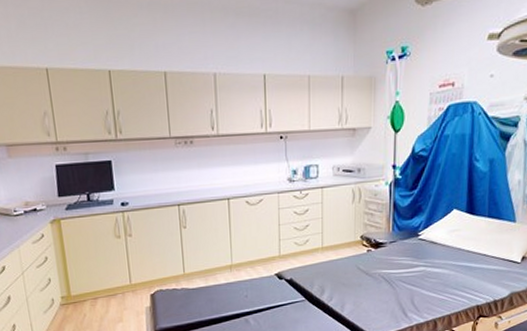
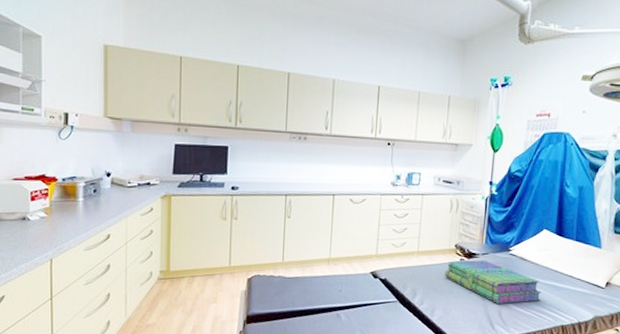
stack of books: none [351,248,455,291] -> present [444,260,542,304]

